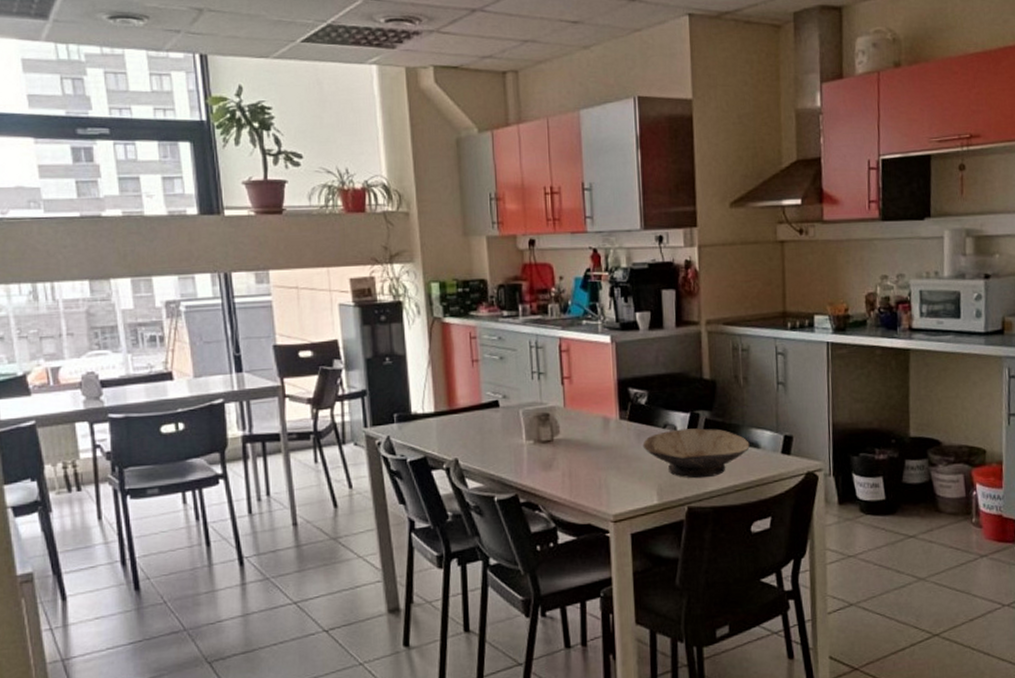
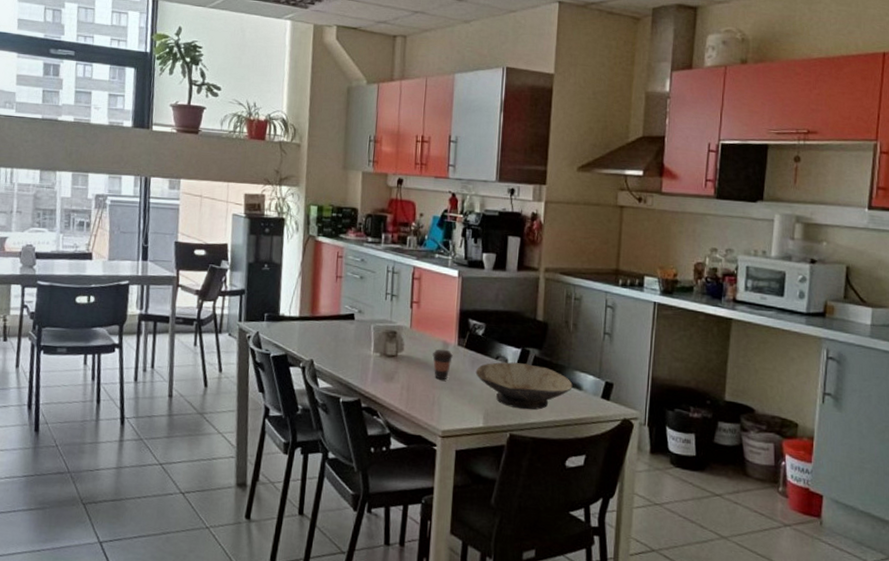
coffee cup: none [592,425,616,460] -> present [431,349,453,380]

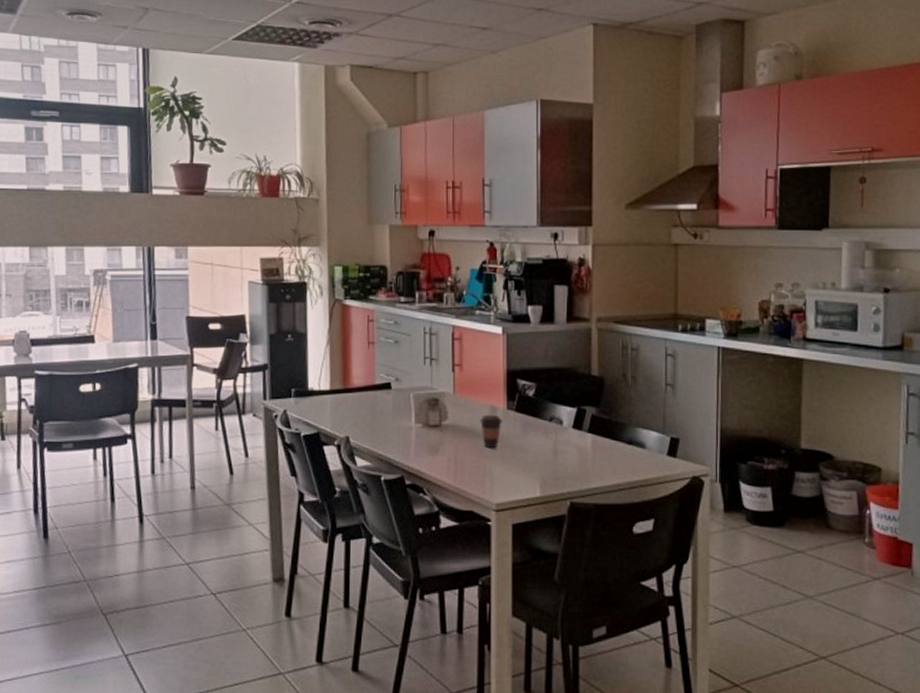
bowl: present [475,362,573,410] -> none [528,423,635,474]

